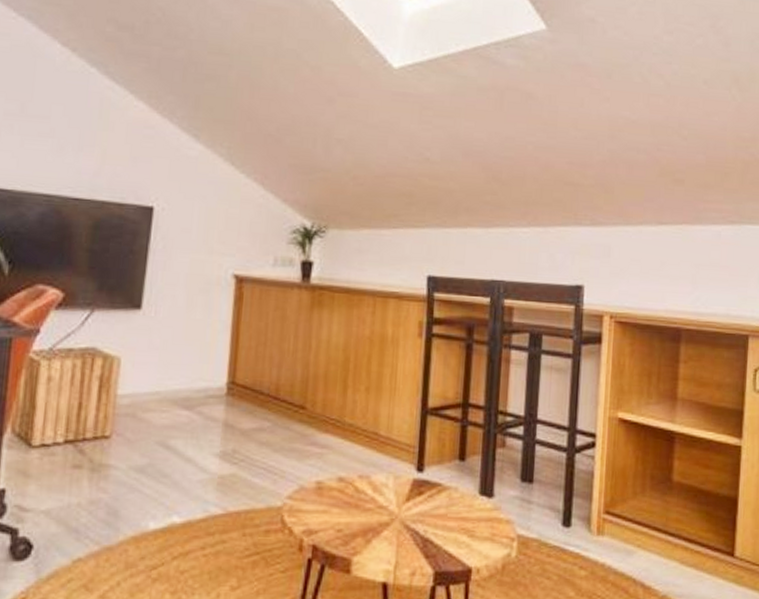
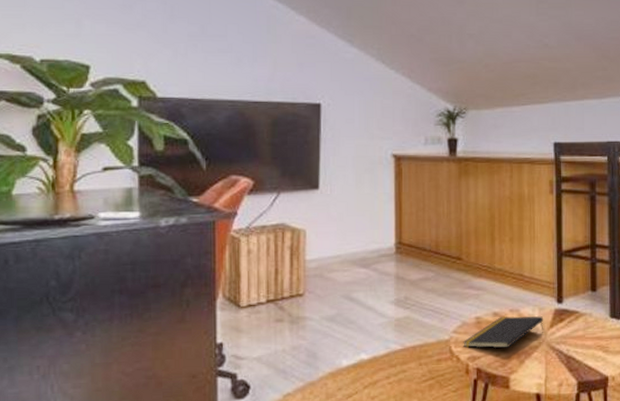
notepad: none [298,483,399,523] -> present [463,315,544,349]

